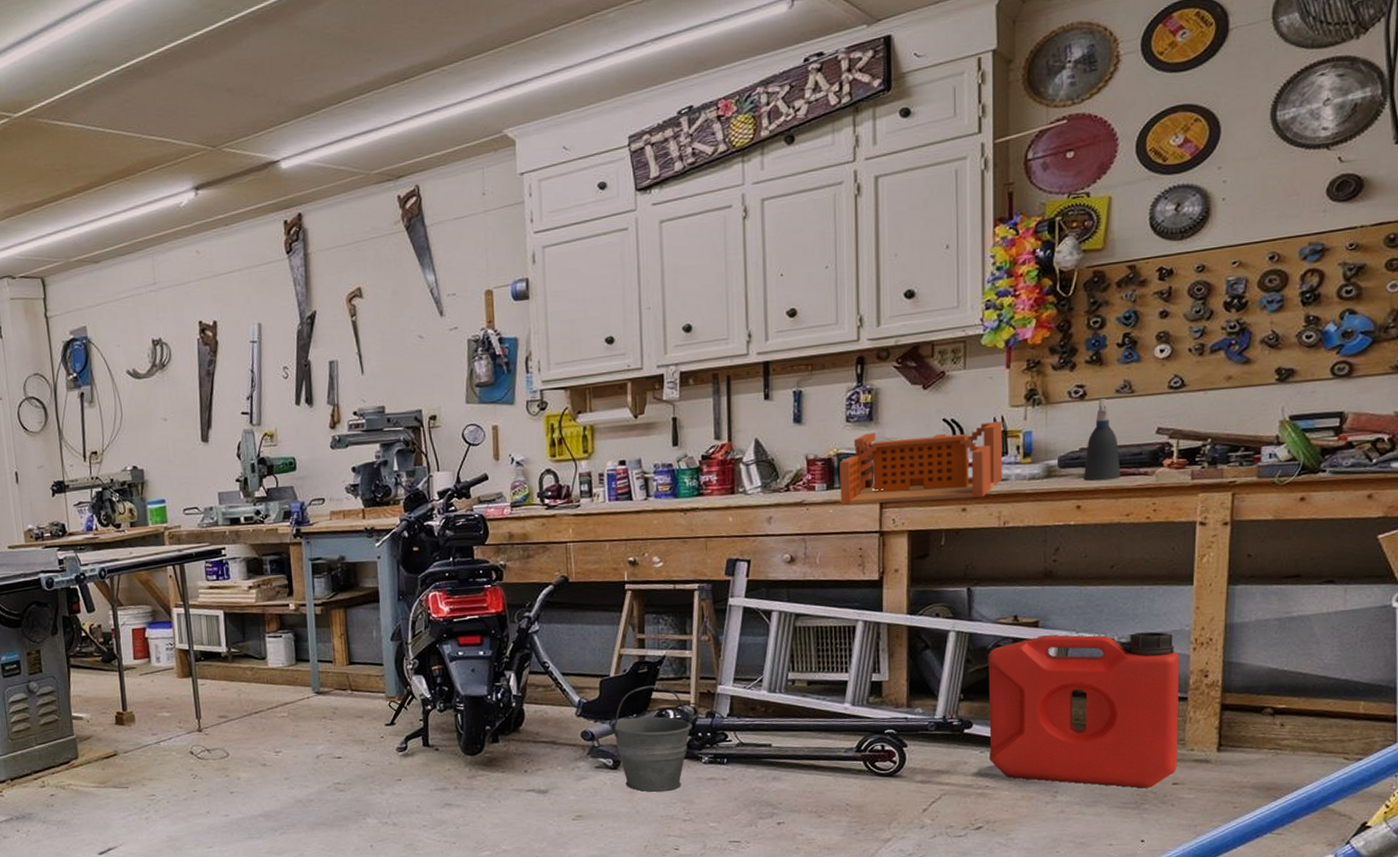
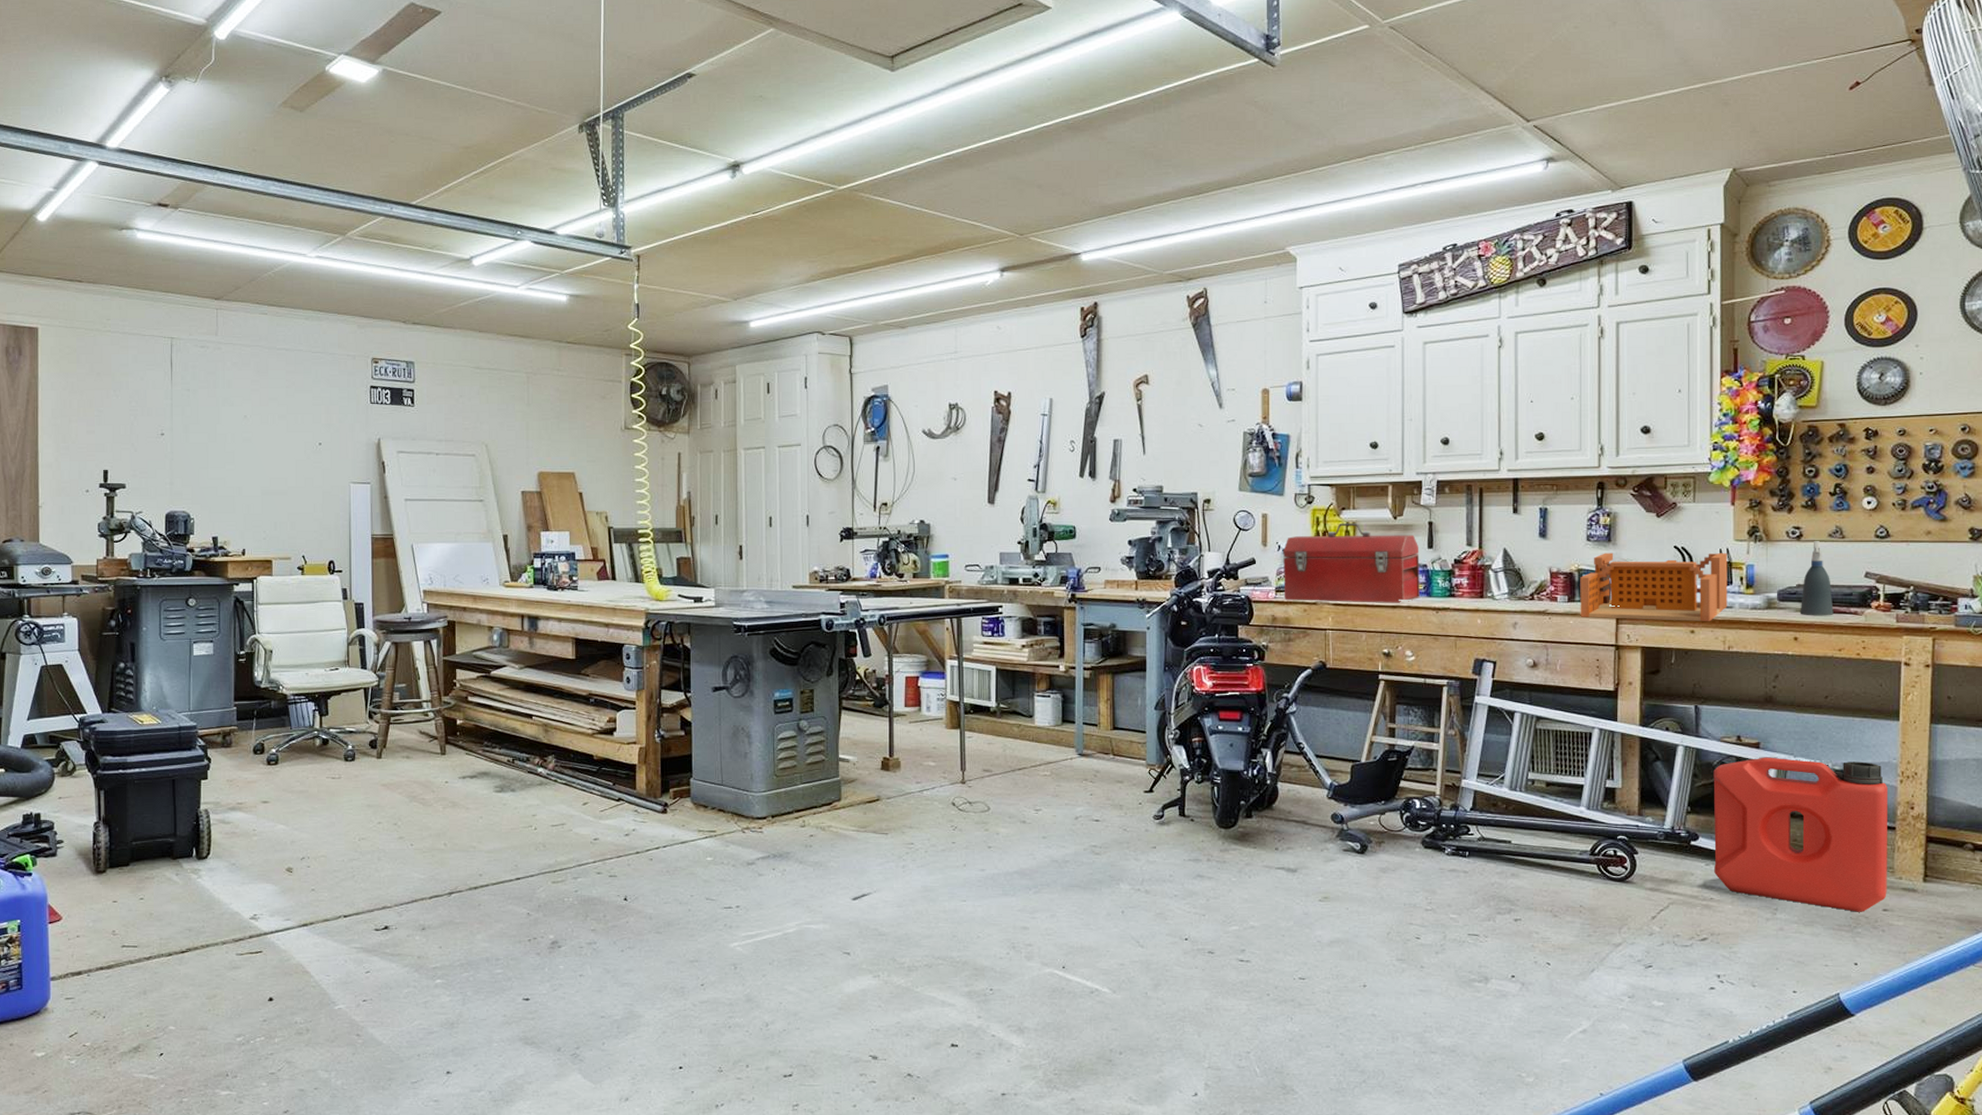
toolbox: none [517,426,667,515] -> present [1283,522,1421,604]
bucket: present [608,685,693,792] -> none [1358,774,1438,879]

